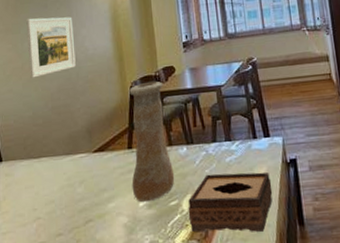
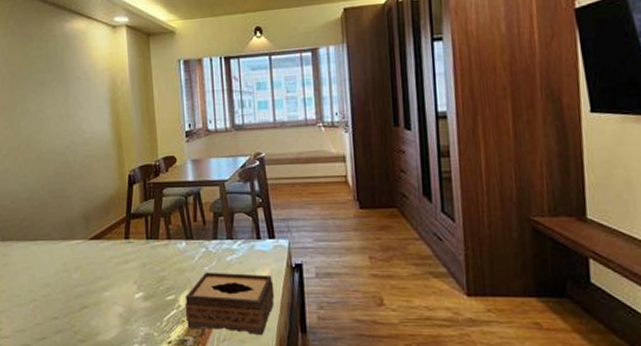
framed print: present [26,16,76,78] -> none [22,96,73,159]
vase: present [129,81,175,203] -> none [128,170,172,295]

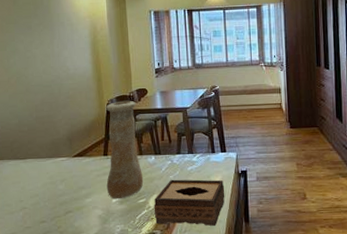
vase: none [128,170,172,295] -> present [106,100,144,200]

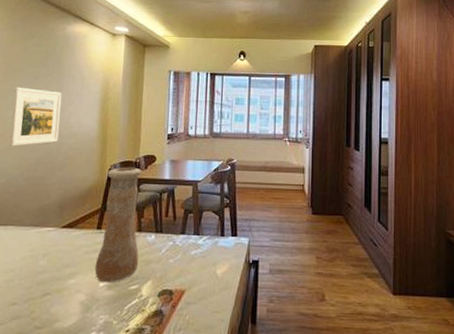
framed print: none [12,37,58,91] -> present [9,86,62,146]
tissue box: present [153,179,225,226] -> none [145,264,232,325]

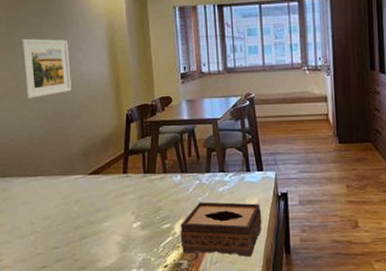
vase: present [94,167,141,283] -> none [125,110,168,224]
tissue box: none [145,264,232,325] -> present [180,201,262,257]

